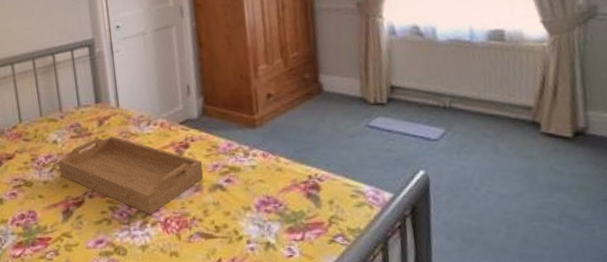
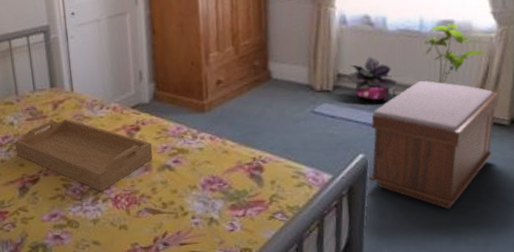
potted plant: none [402,68,453,116] -> present [348,57,397,103]
bench: none [429,91,560,230] -> present [369,80,500,210]
house plant: none [475,33,543,96] -> present [423,23,488,84]

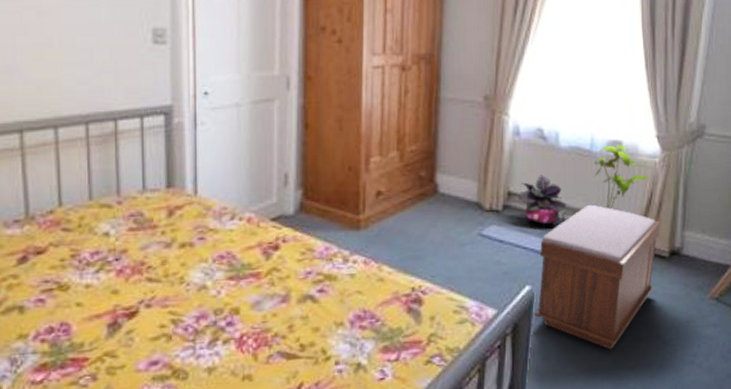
serving tray: present [14,118,153,192] -> none [108,230,293,330]

